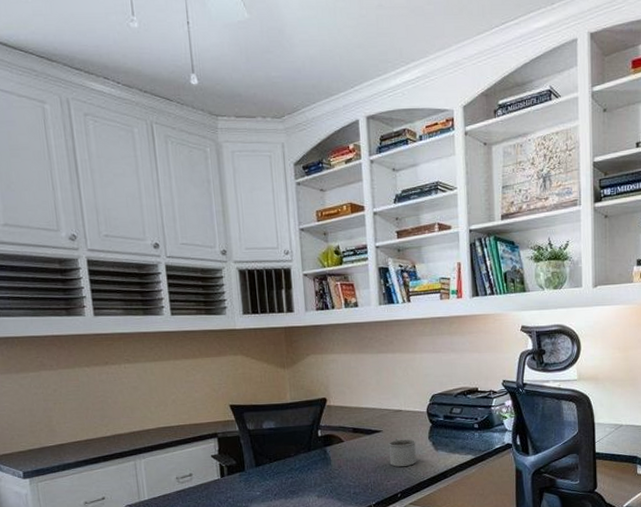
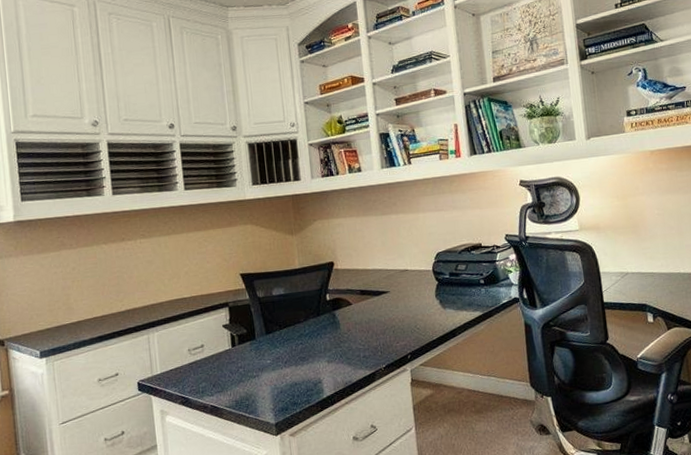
mug: present [388,437,416,467] -> none [396,297,425,327]

